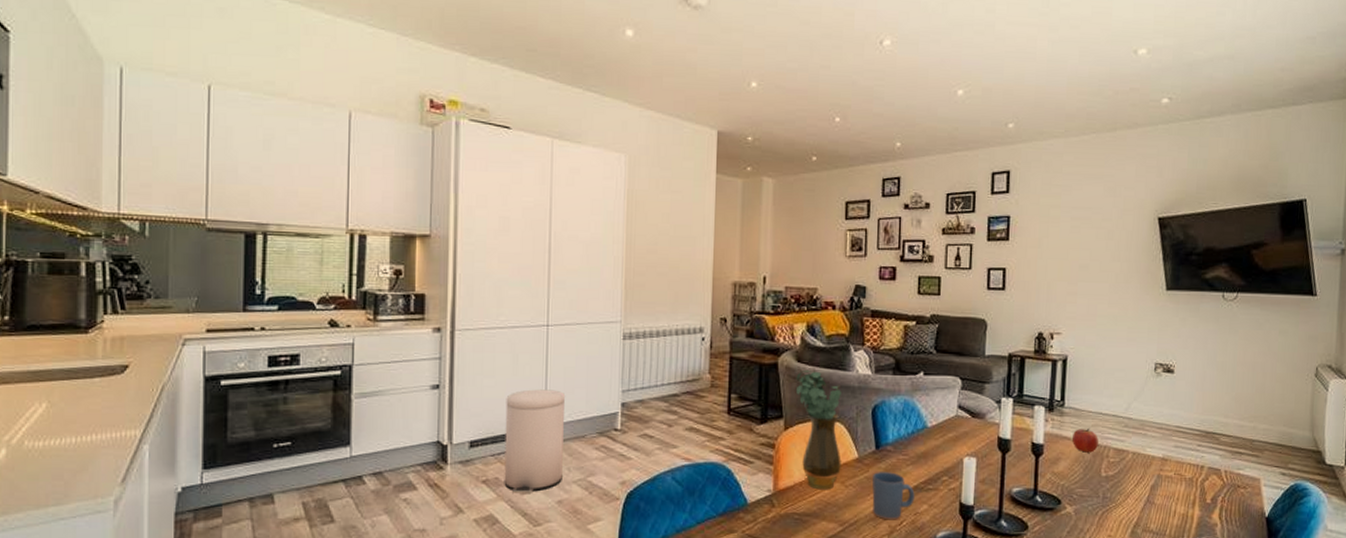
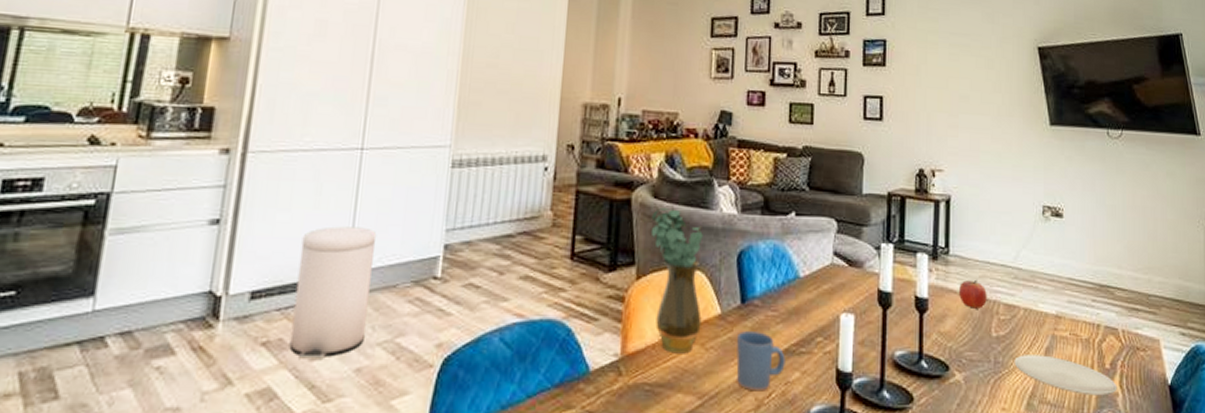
plate: none [1121,491,1217,526] -> present [1014,355,1117,396]

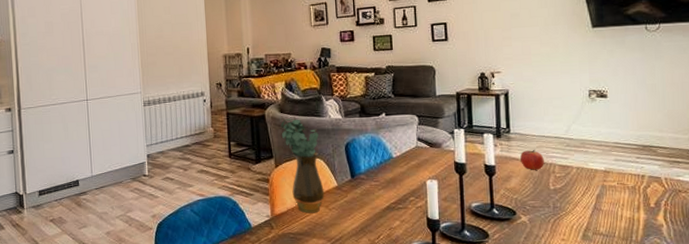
pedal bin: present [289,226,377,359] -> none [62,148,108,228]
mug: present [736,331,785,391] -> none [350,196,388,235]
plate: present [1014,355,1117,396] -> none [570,200,662,228]

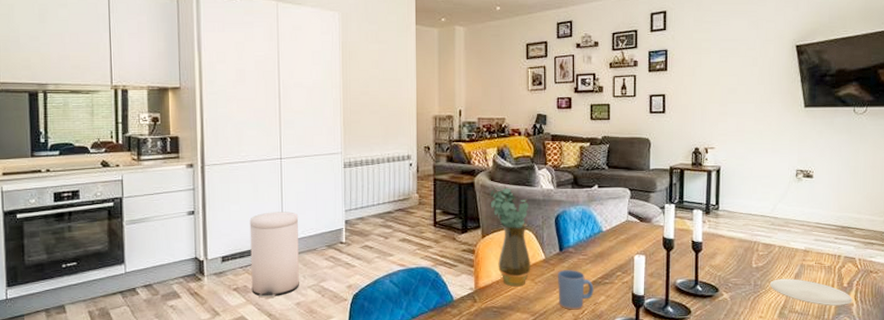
pedal bin: none [62,148,108,228] -> present [249,212,299,298]
mug: none [350,196,388,235] -> present [557,270,594,310]
fruit: present [520,149,544,170] -> none [727,227,749,248]
plate: none [570,200,662,228] -> present [770,279,853,306]

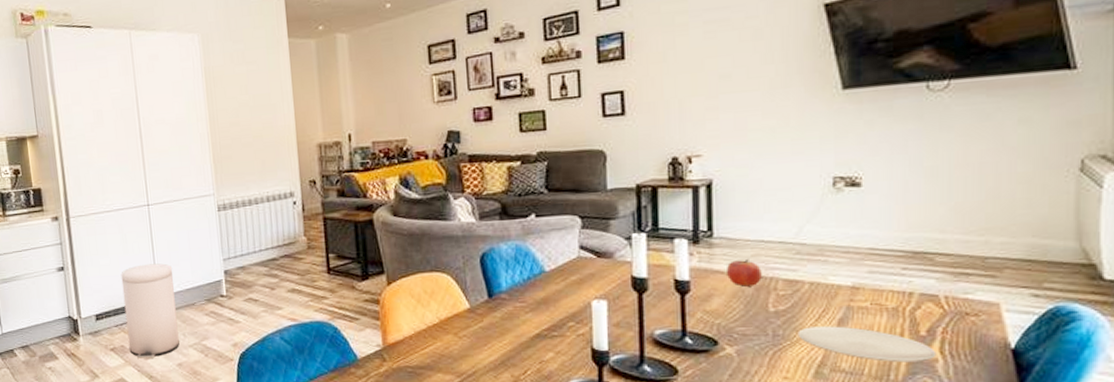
vase: present [490,184,531,287] -> none [393,220,453,342]
mug: present [557,270,594,310] -> none [487,320,538,370]
fruit: none [727,227,749,248] -> present [727,258,762,287]

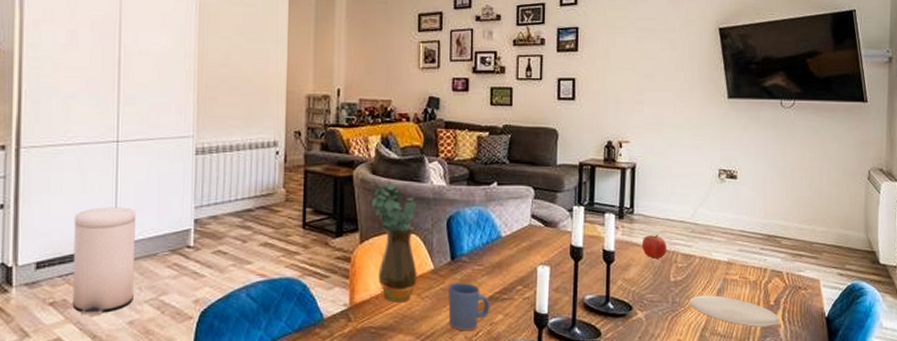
vase: none [393,220,453,342] -> present [371,179,417,303]
mug: none [487,320,538,370] -> present [447,283,490,331]

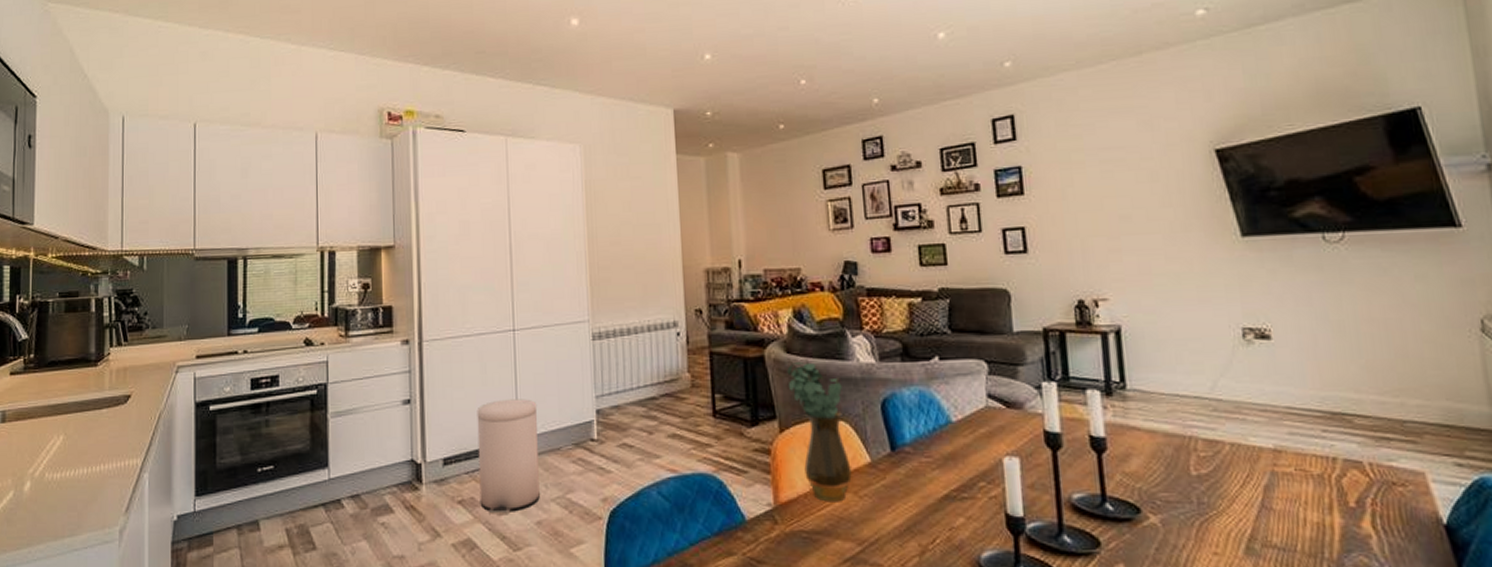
mug: present [447,283,490,331] -> none [890,478,947,537]
fruit: present [642,234,667,258] -> none [1143,414,1180,446]
plate: present [689,295,780,328] -> none [1223,494,1369,538]

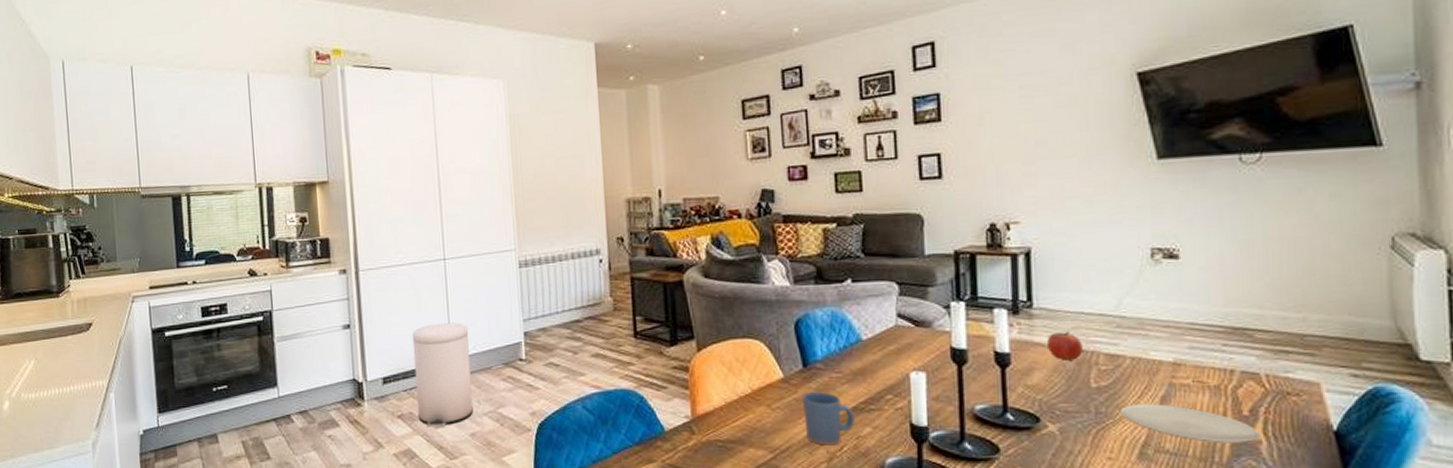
vase: present [787,358,852,502] -> none [704,282,765,414]
mug: none [890,478,947,537] -> present [801,392,855,446]
fruit: none [1143,414,1180,446] -> present [1047,331,1083,360]
plate: none [1223,494,1369,538] -> present [1120,404,1260,444]

